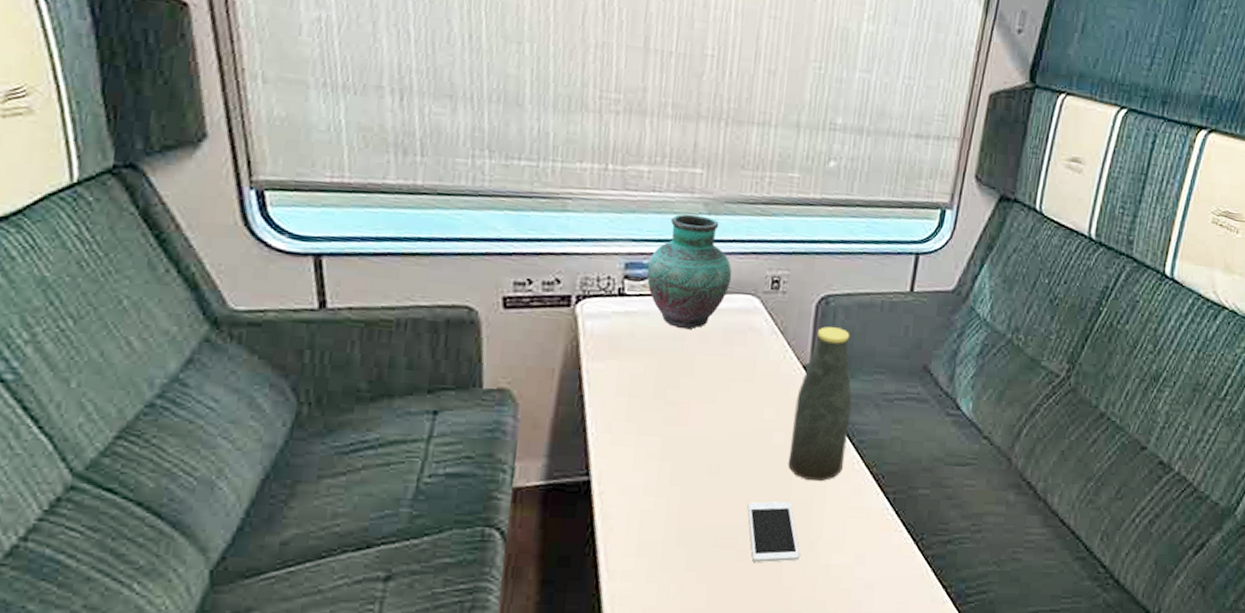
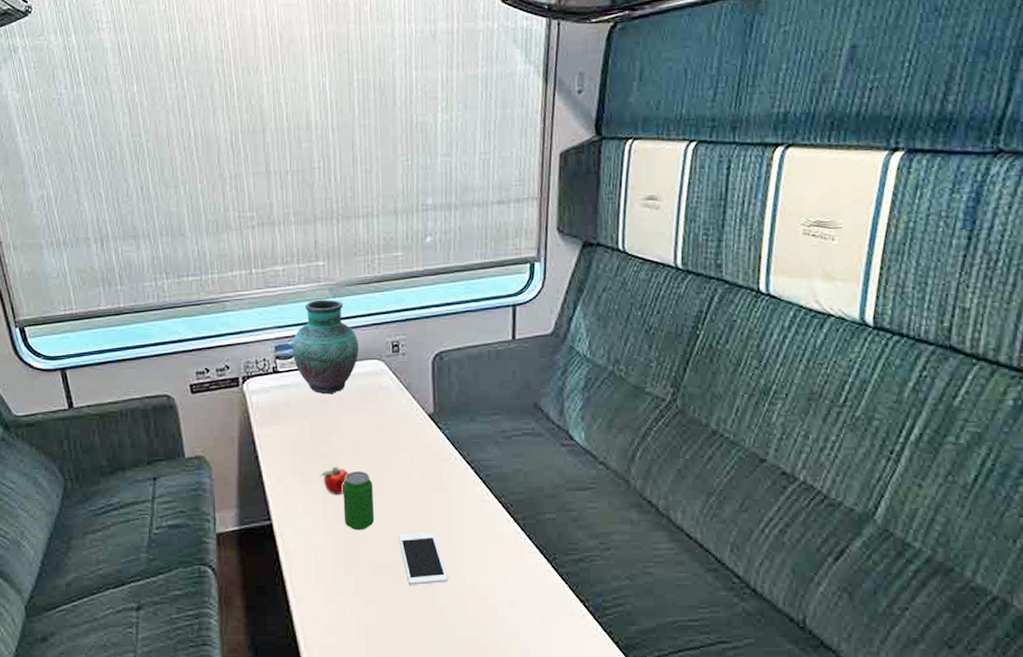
apple: none [659,417,698,452] -> present [319,467,349,496]
beverage can: none [683,424,726,495] -> present [343,471,374,531]
bottle: present [788,327,852,482] -> none [426,379,475,513]

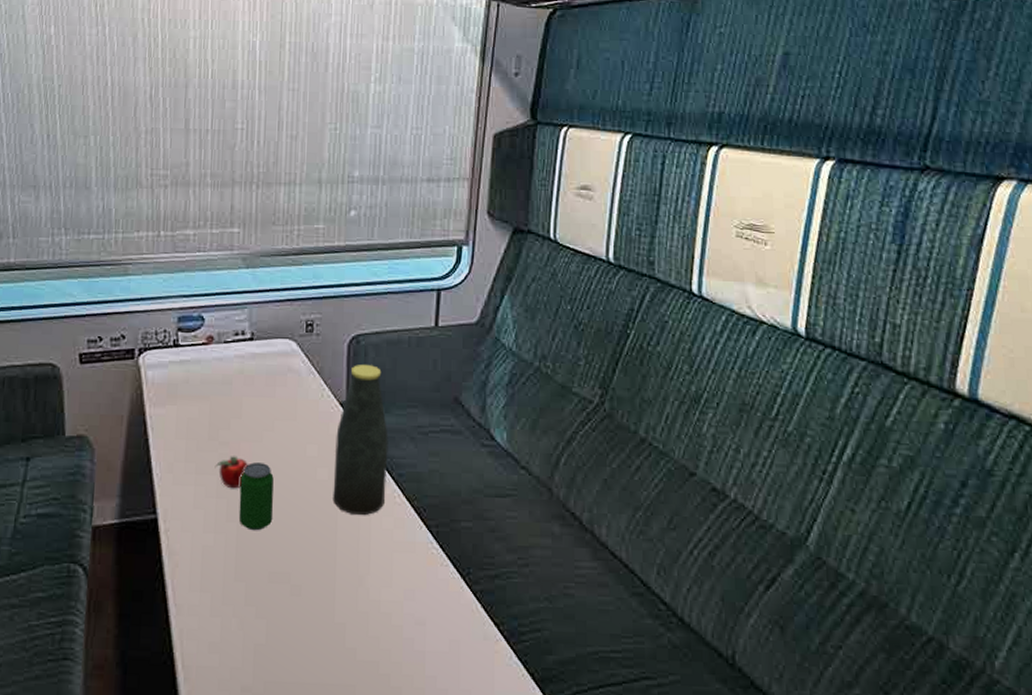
vase: present [292,299,360,395] -> none [196,269,271,374]
cell phone: present [398,531,448,585] -> none [298,535,350,598]
bottle: none [426,379,475,513] -> present [333,365,388,516]

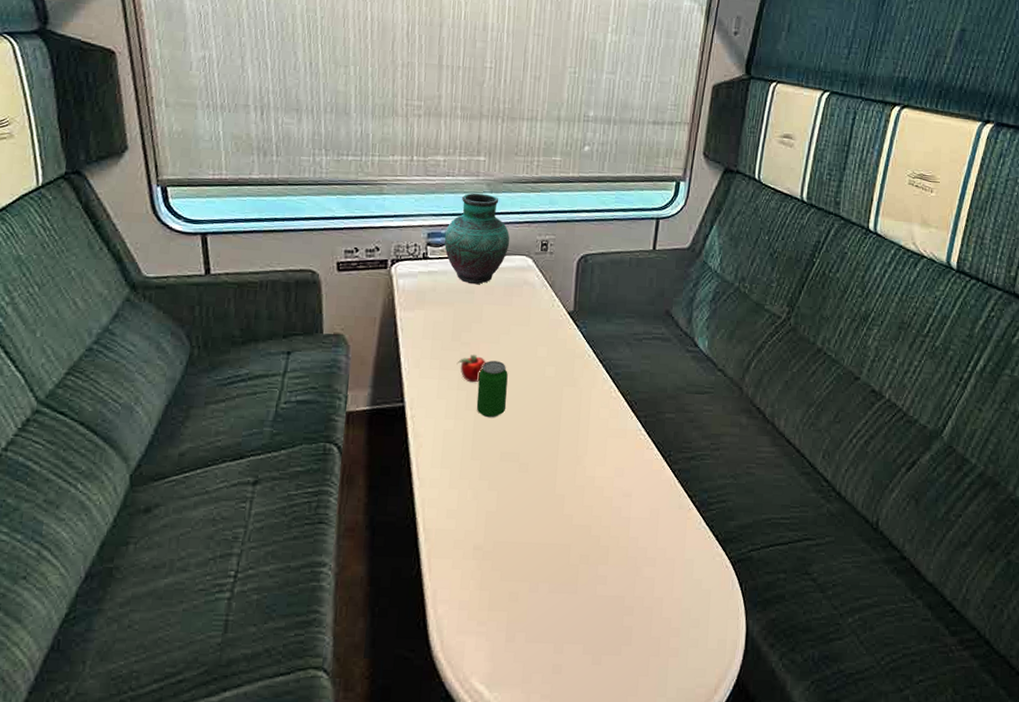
vase: none [196,269,271,374] -> present [444,193,510,285]
bottle: present [333,365,388,516] -> none [558,280,608,407]

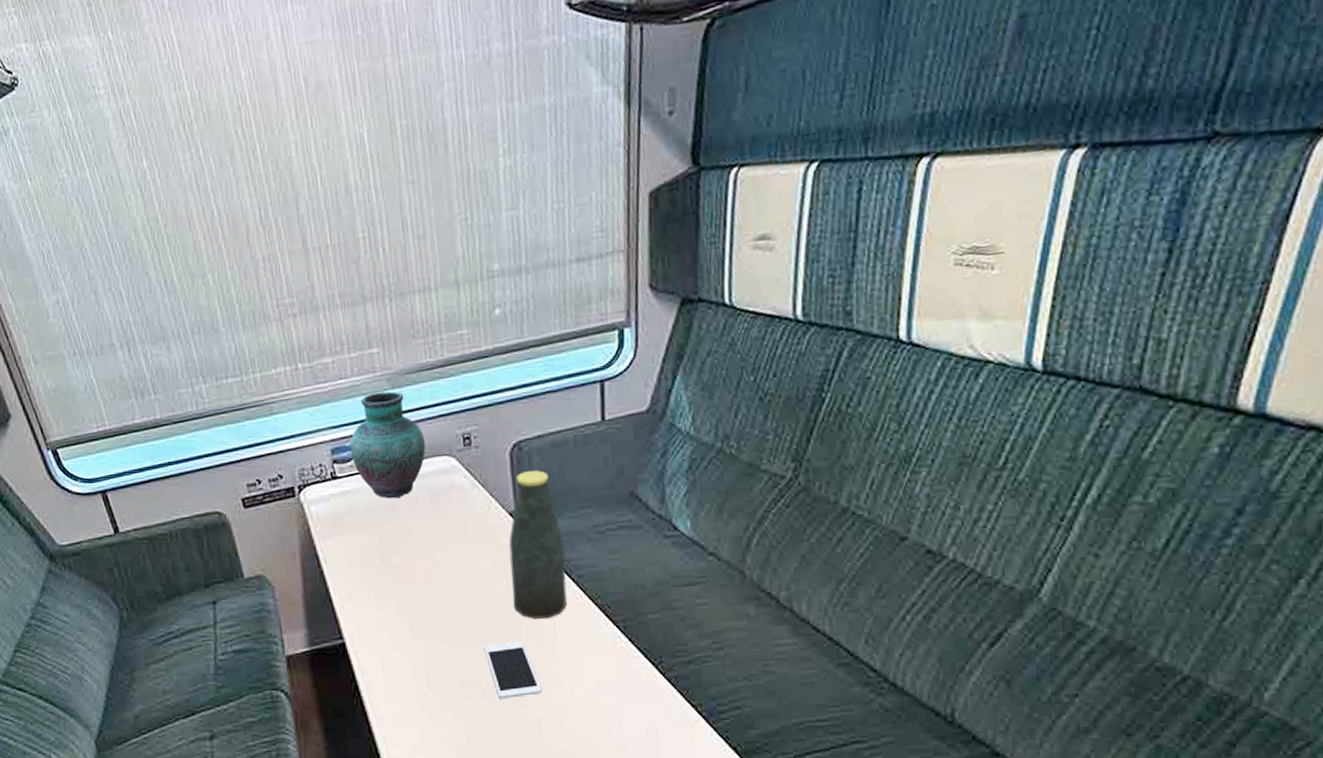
apple: present [456,355,486,383] -> none [392,577,424,609]
beverage can: present [476,361,508,418] -> none [418,580,456,645]
cell phone: none [527,423,570,474] -> present [484,640,542,699]
bottle: none [558,280,608,407] -> present [509,470,567,620]

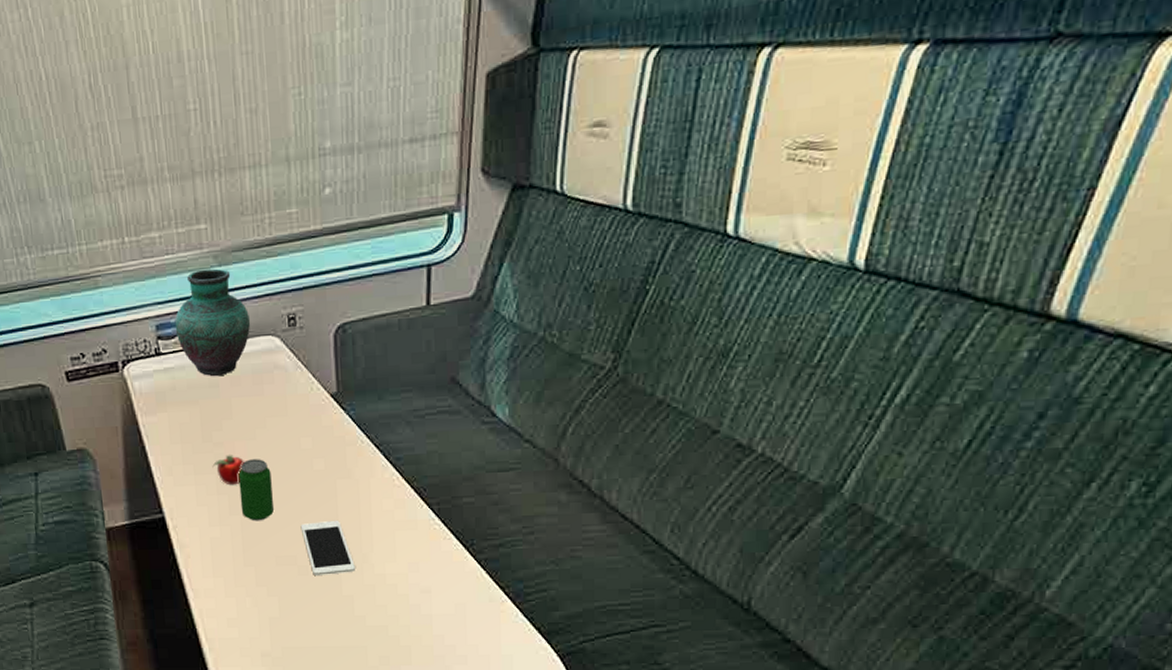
apple: none [392,577,424,609] -> present [212,455,244,486]
beverage can: none [418,580,456,645] -> present [238,459,274,521]
bottle: present [509,470,567,620] -> none [329,353,384,500]

